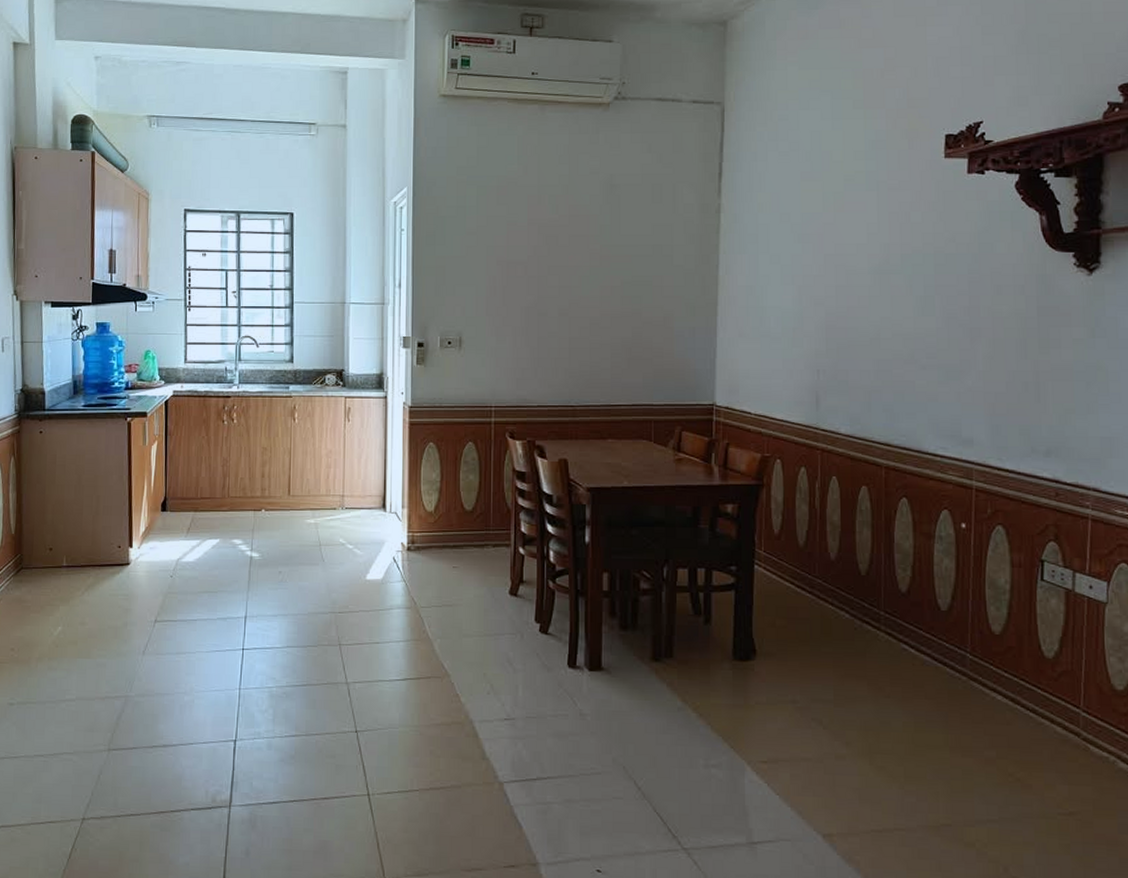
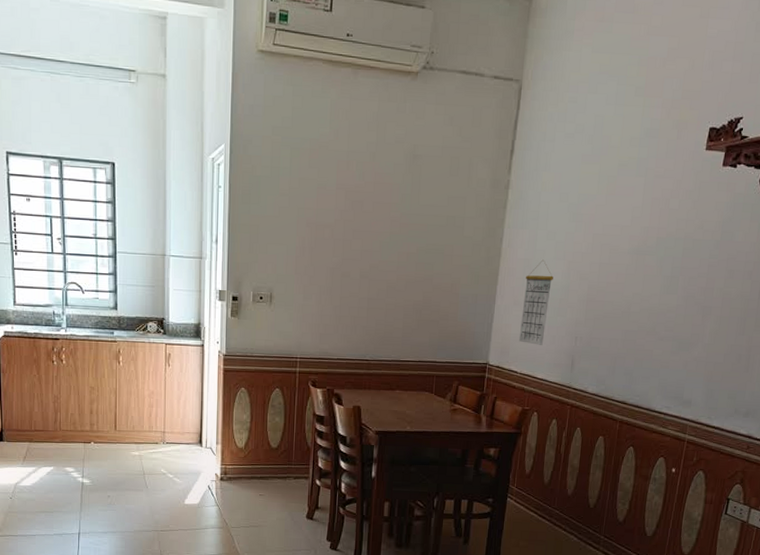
calendar: none [748,285,783,381] -> present [518,259,553,345]

